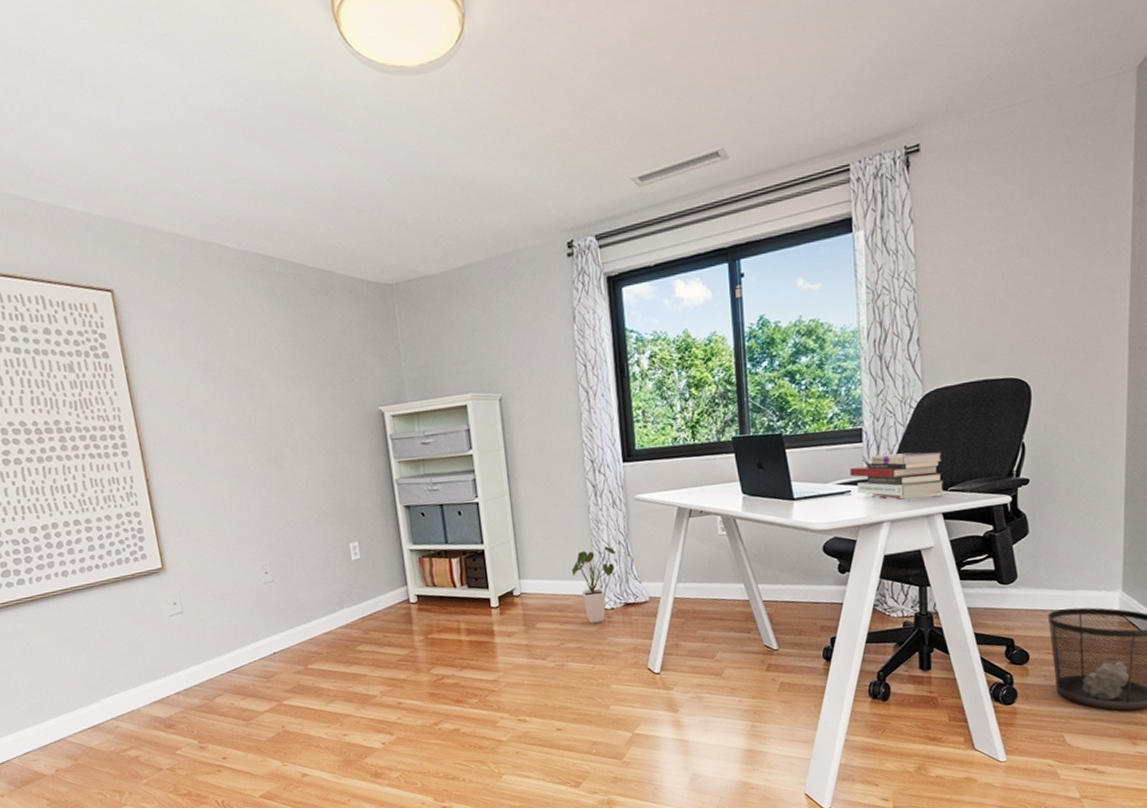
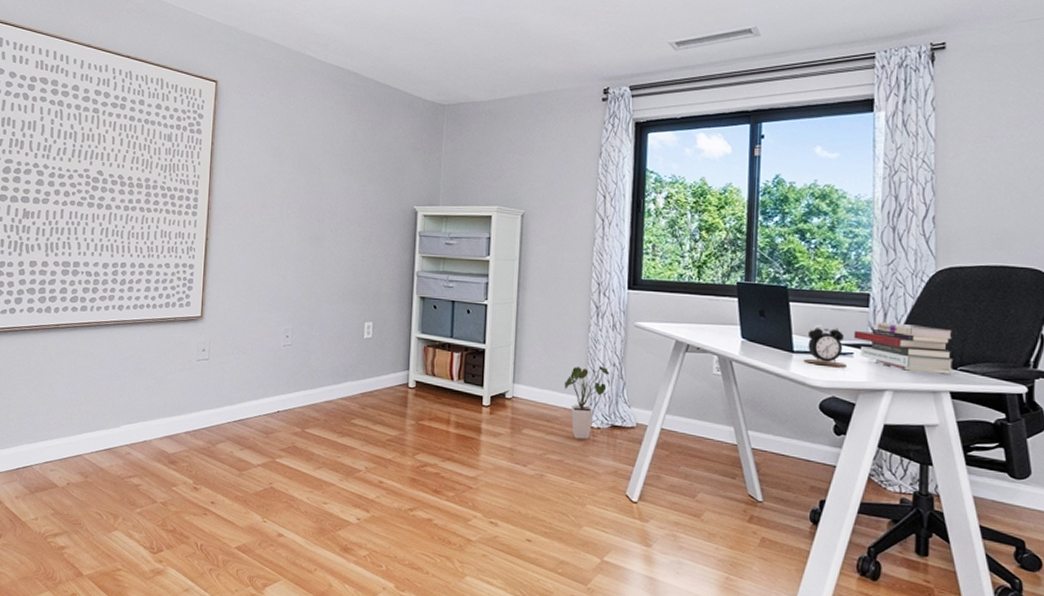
alarm clock: none [804,466,845,509] -> present [803,324,847,367]

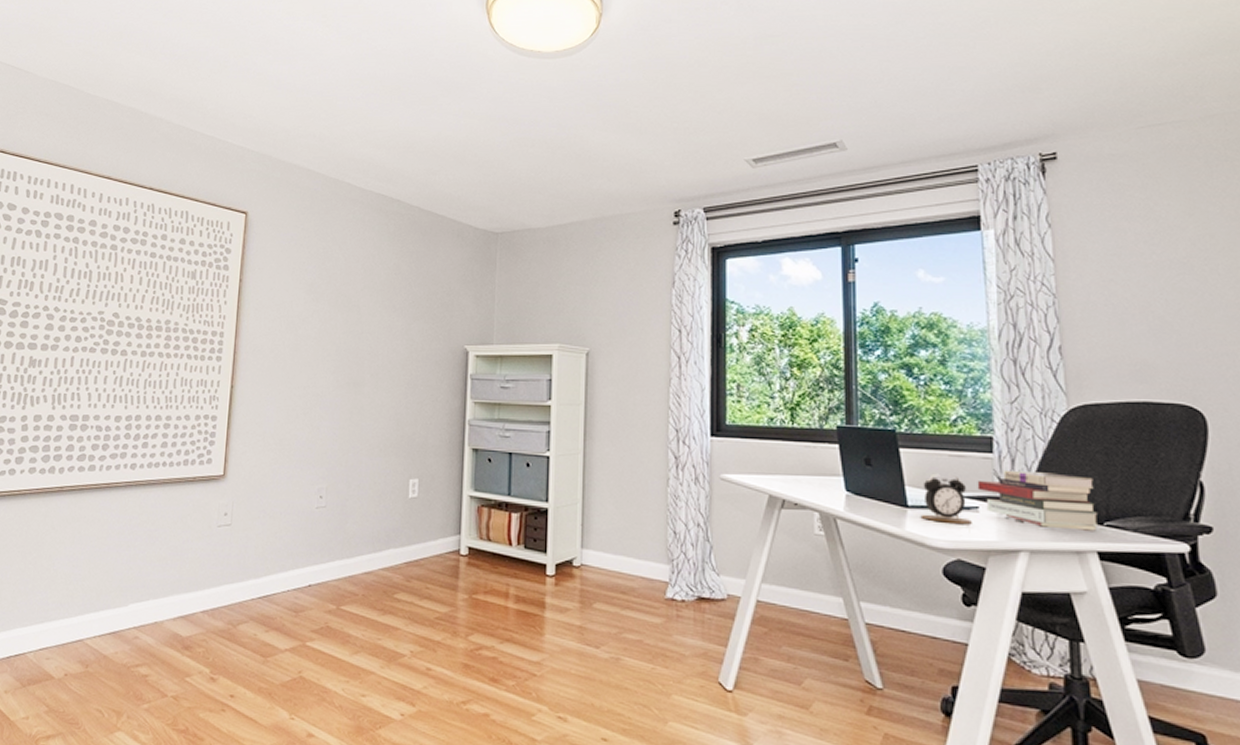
house plant: present [565,364,610,439] -> none [642,525,694,615]

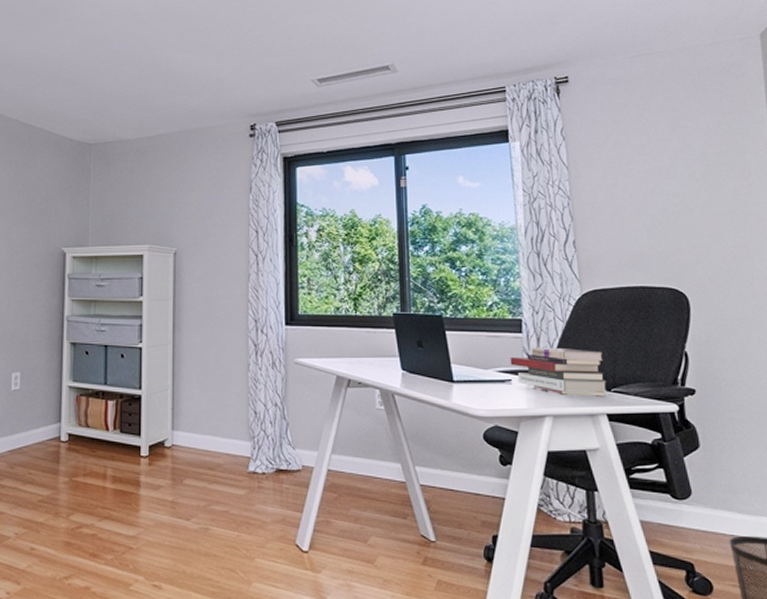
alarm clock: present [920,473,972,524] -> none [464,352,506,394]

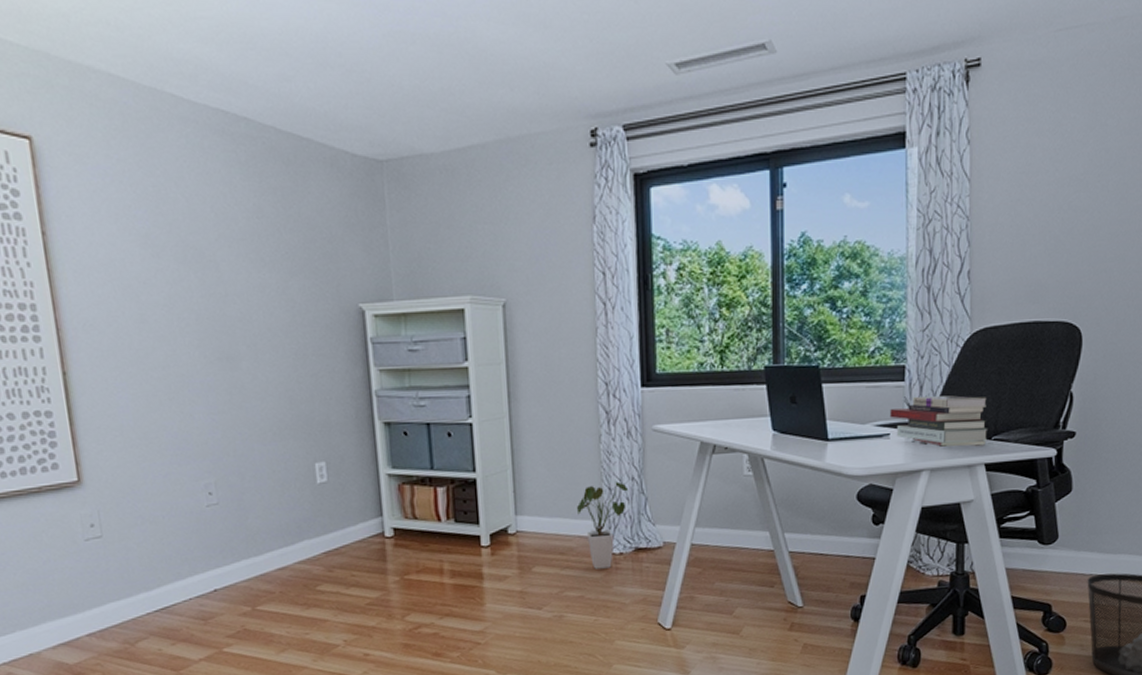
house plant: none [226,405,272,486] -> present [577,480,629,569]

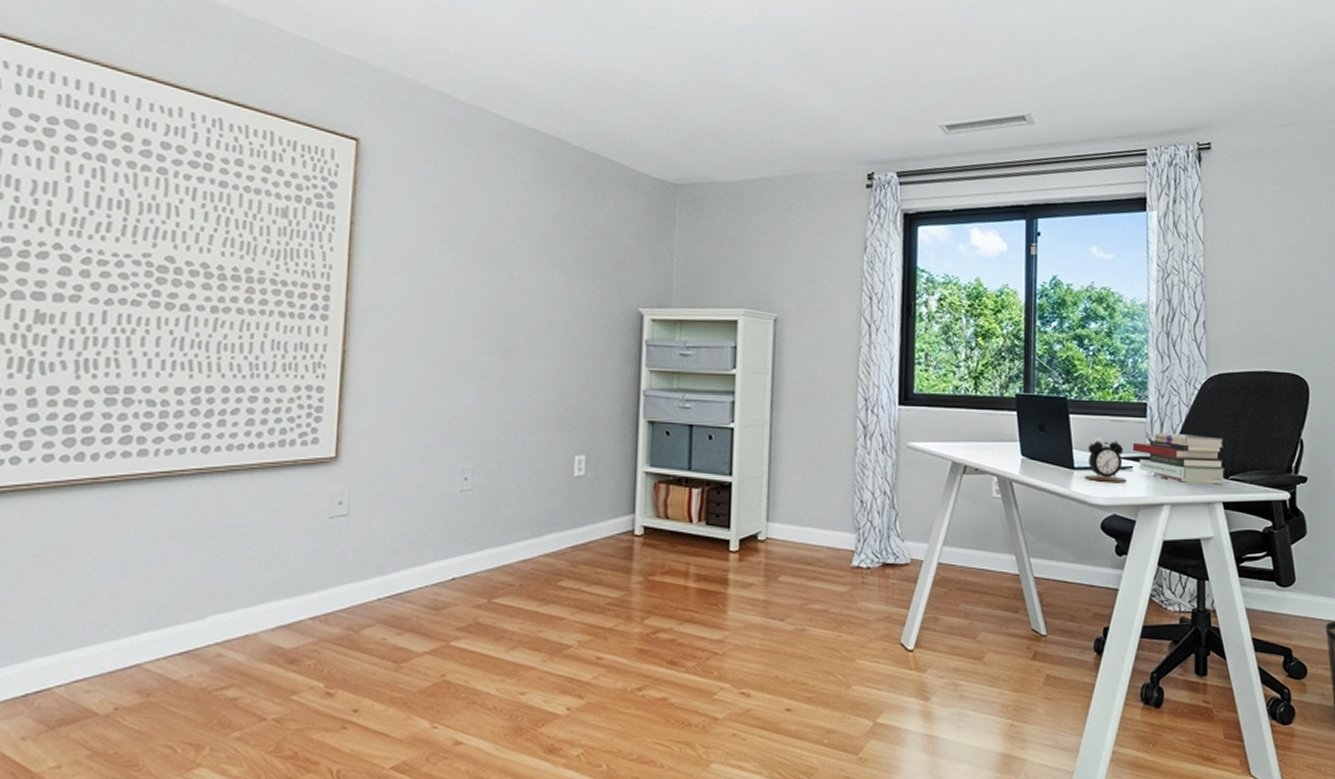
house plant: present [577,480,629,569] -> none [828,493,880,582]
alarm clock: none [839,405,883,452] -> present [1084,437,1126,482]

